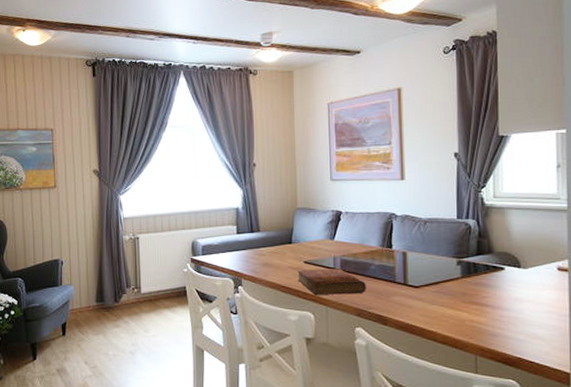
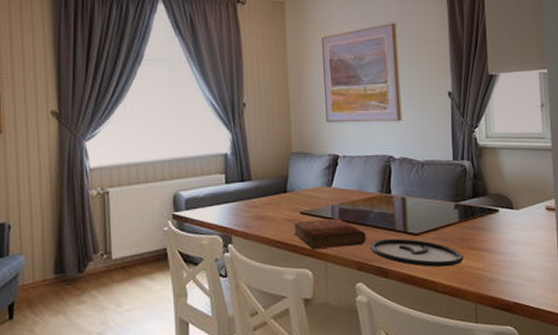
plate: none [369,289,465,319] -> present [369,238,464,267]

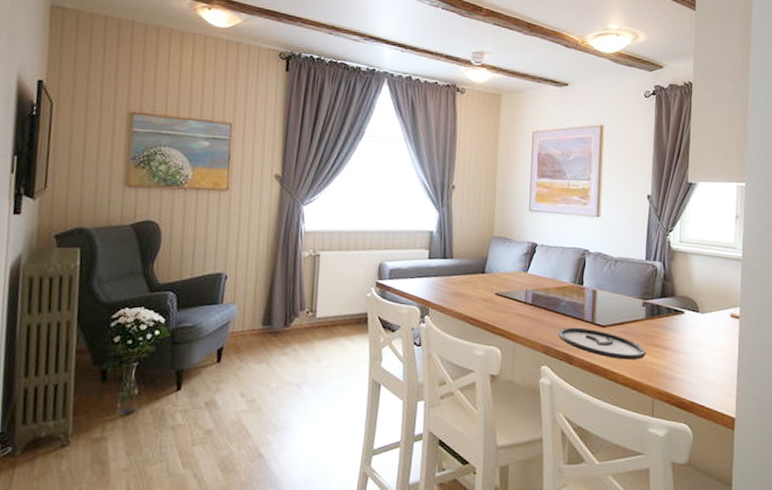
bible: present [293,218,366,249] -> none [487,301,555,331]

